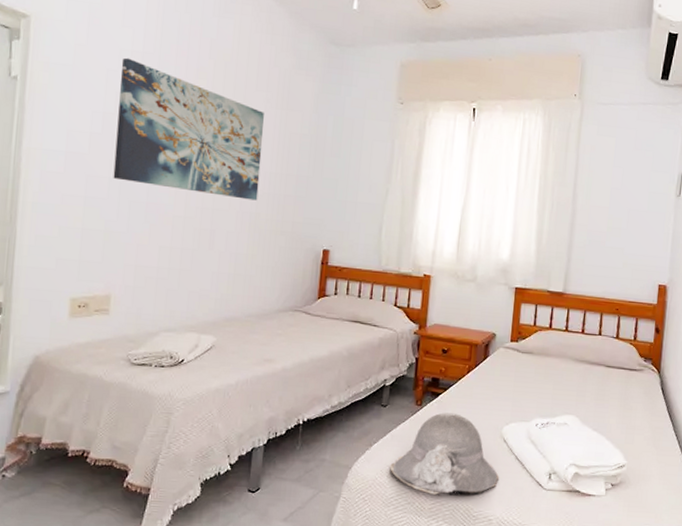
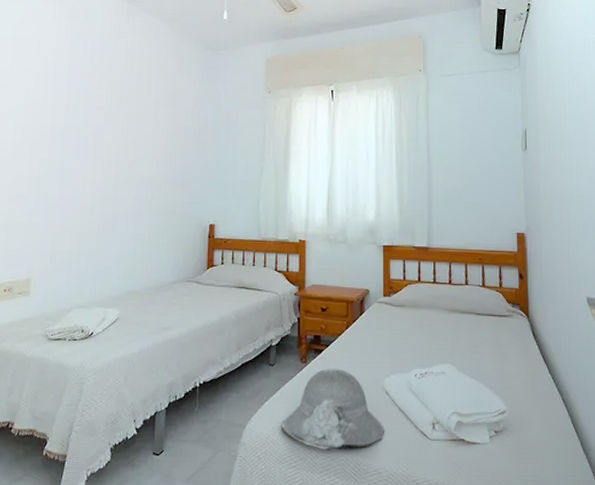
wall art: present [113,57,264,201] -> none [32,77,155,186]

